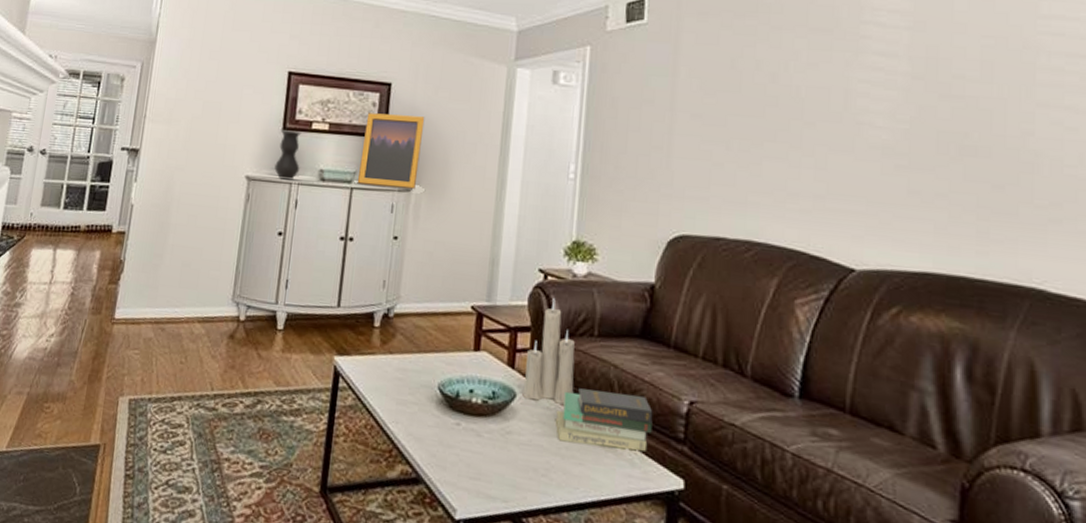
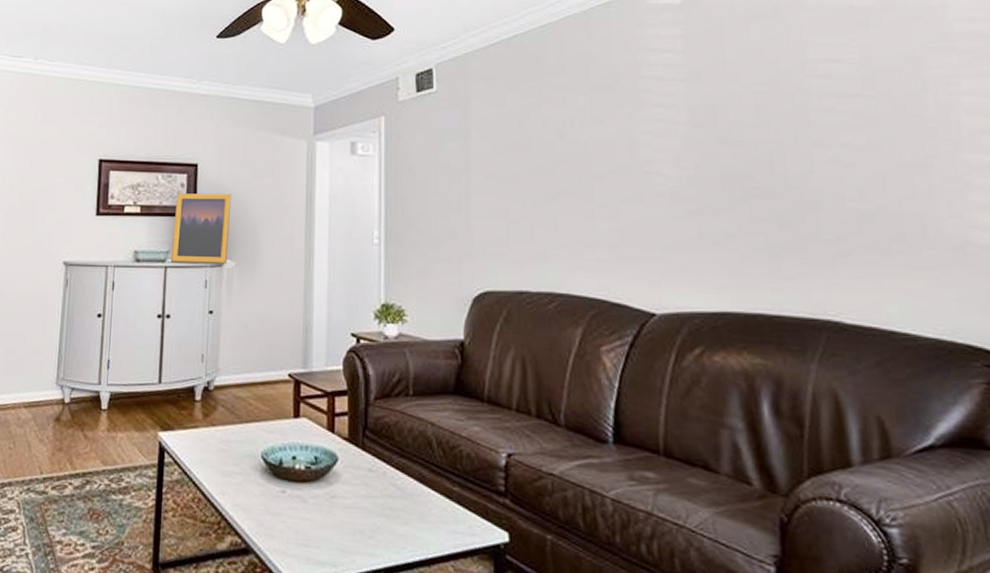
vase: present [274,130,302,180] -> none [90,215,115,263]
candle: present [522,299,575,405] -> none [344,361,394,465]
books: present [555,388,653,453] -> none [377,448,473,508]

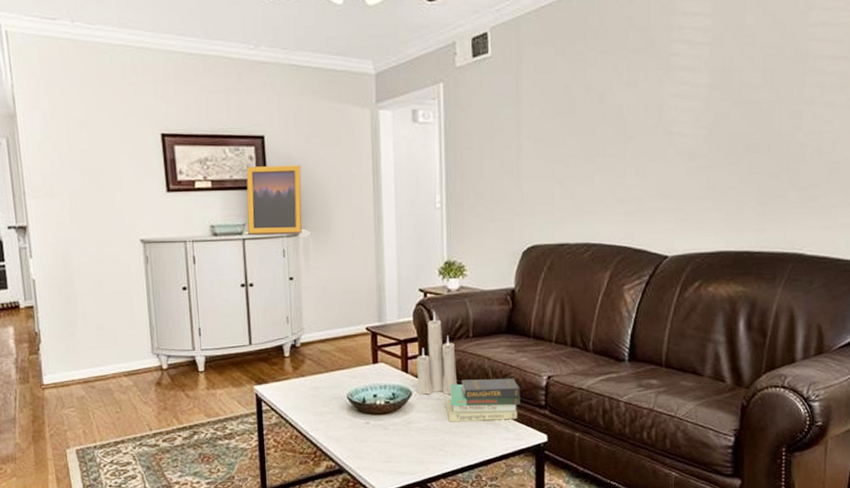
candle: none [344,361,394,465] -> present [417,312,458,395]
books: none [377,448,473,508] -> present [445,378,521,422]

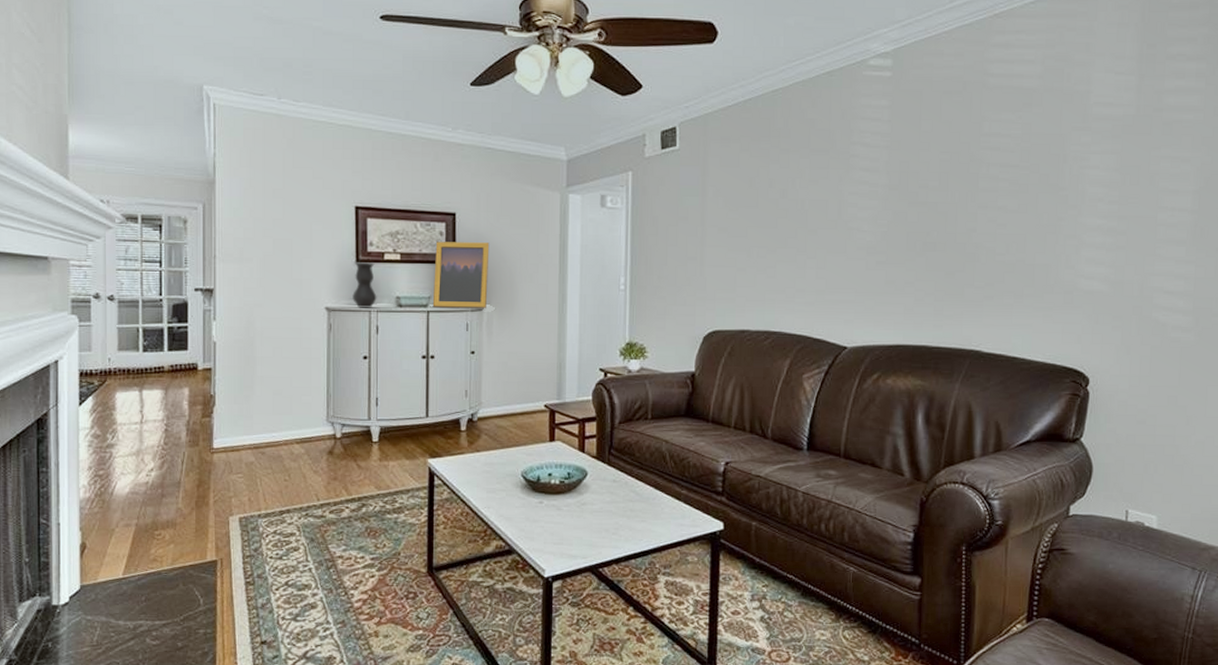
vase: none [165,191,191,239] -> present [352,262,377,308]
candle: present [417,312,458,395] -> none [593,392,634,476]
books: present [445,378,521,422] -> none [620,462,698,506]

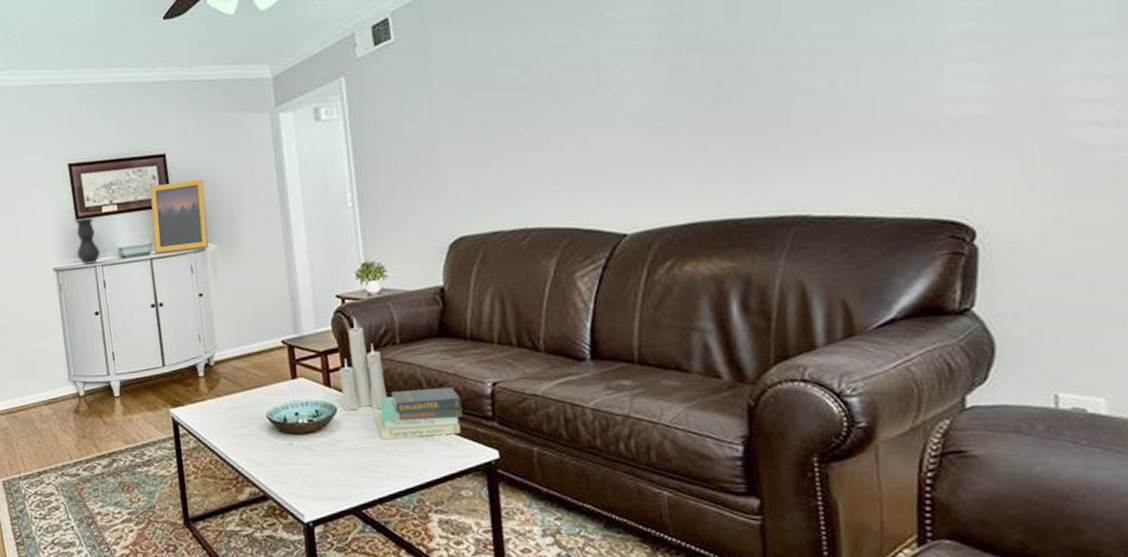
candle: none [593,392,634,476] -> present [340,319,388,411]
books: none [620,462,698,506] -> present [374,386,463,440]

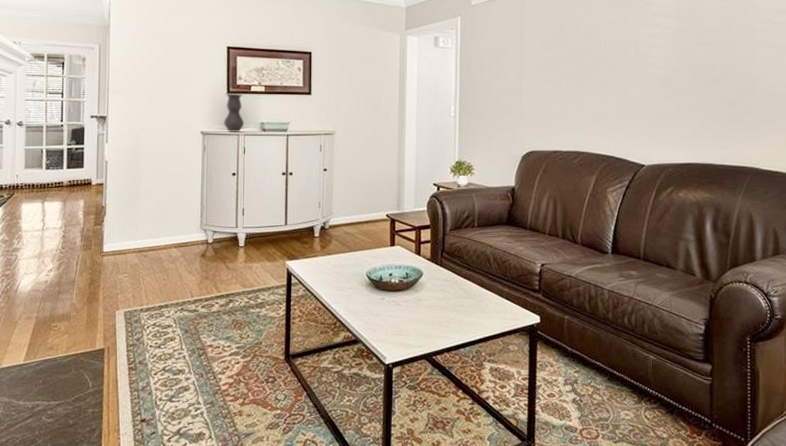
picture frame: present [149,179,209,254] -> none [291,76,340,132]
candle: present [340,319,388,411] -> none [427,204,463,276]
books: present [374,386,463,440] -> none [451,264,518,302]

